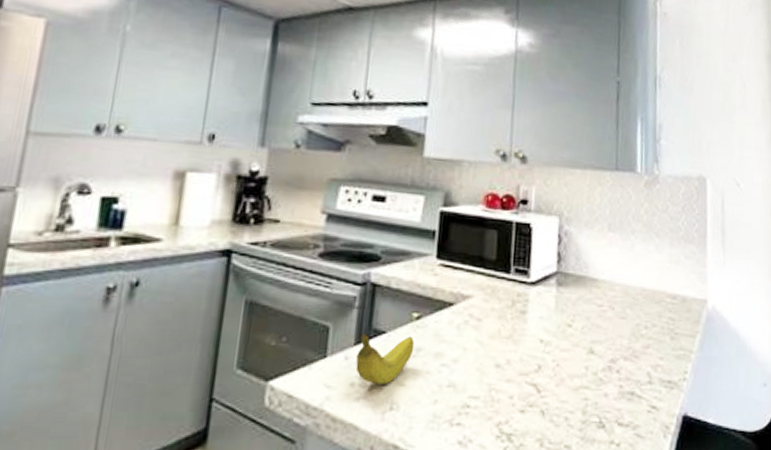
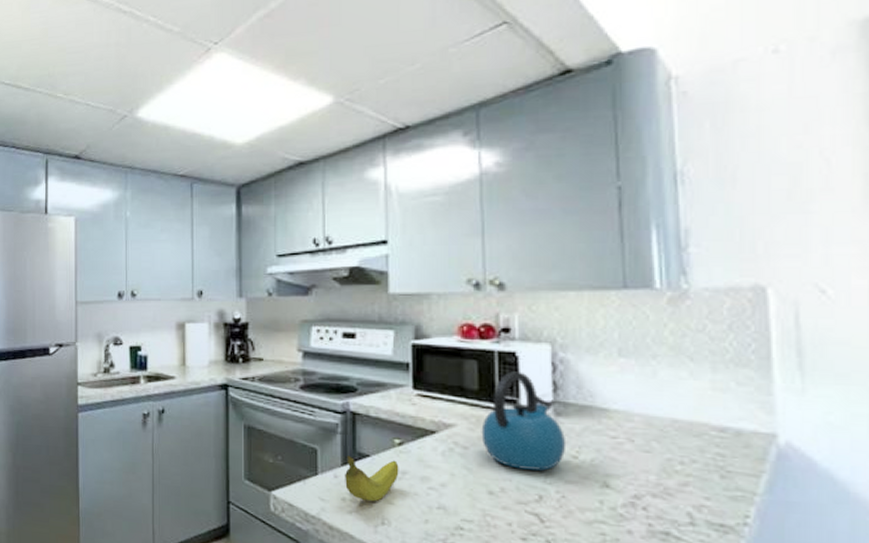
kettle: none [494,242,564,340] -> present [481,371,567,471]

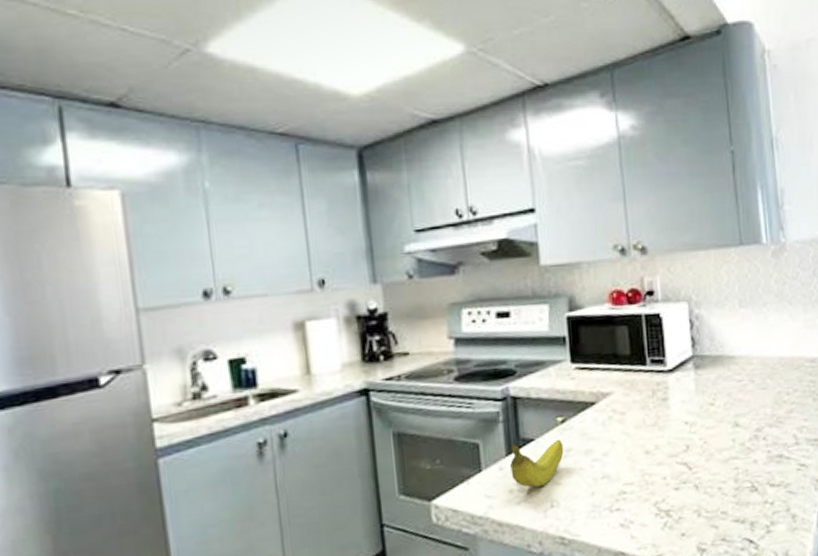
kettle: present [481,371,567,471] -> none [635,332,705,425]

